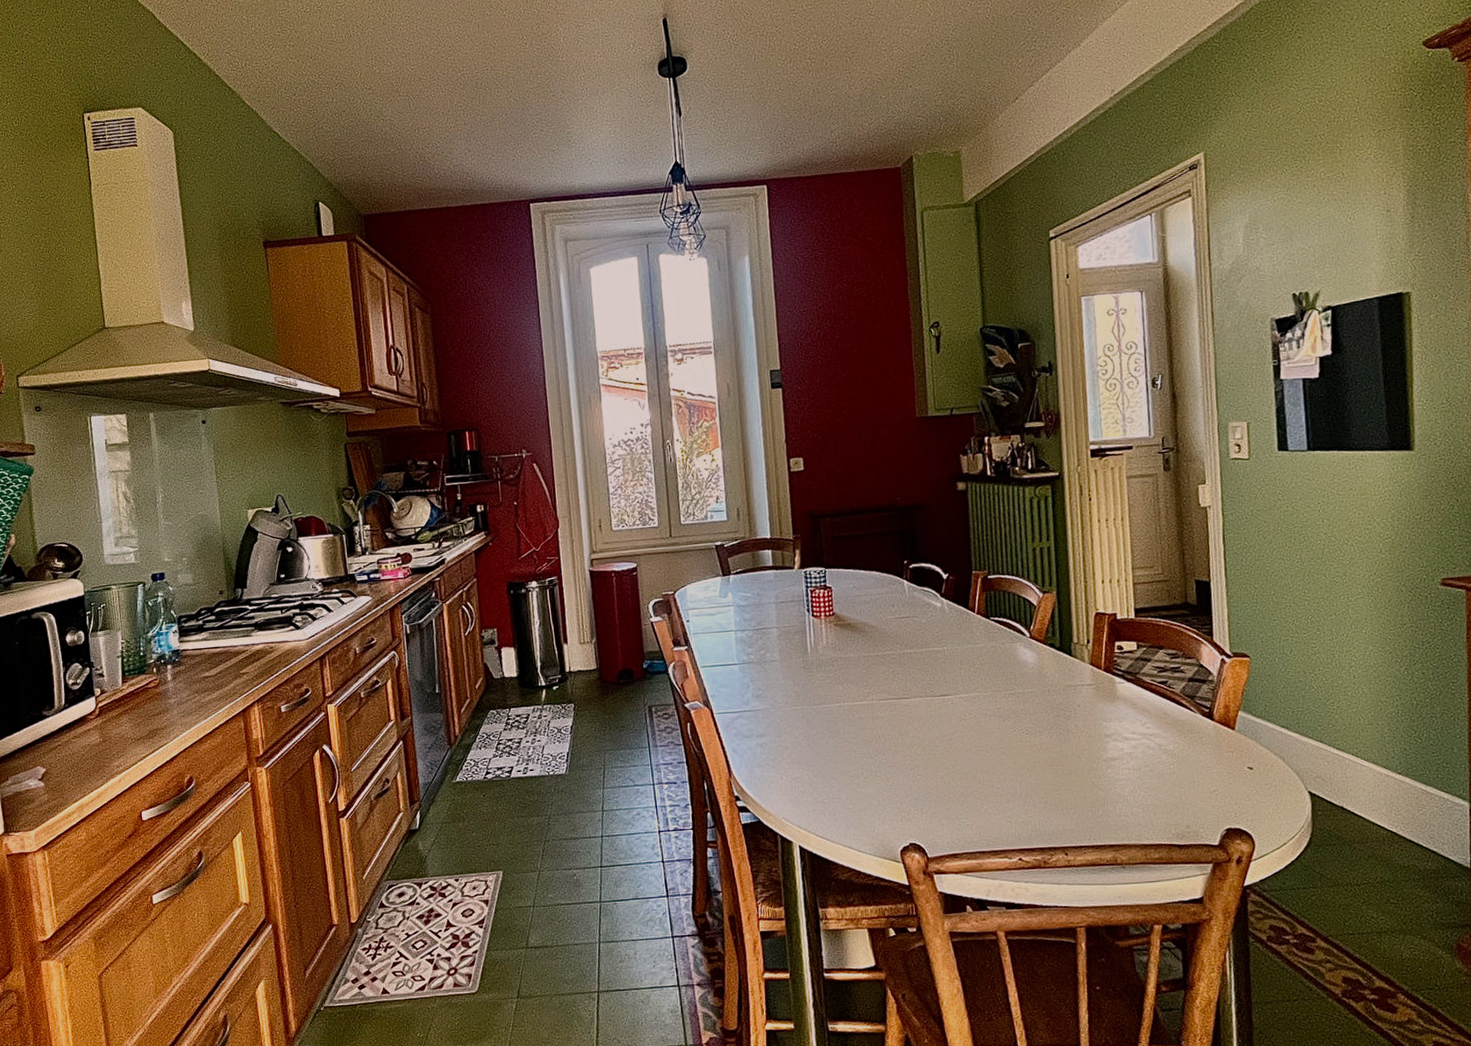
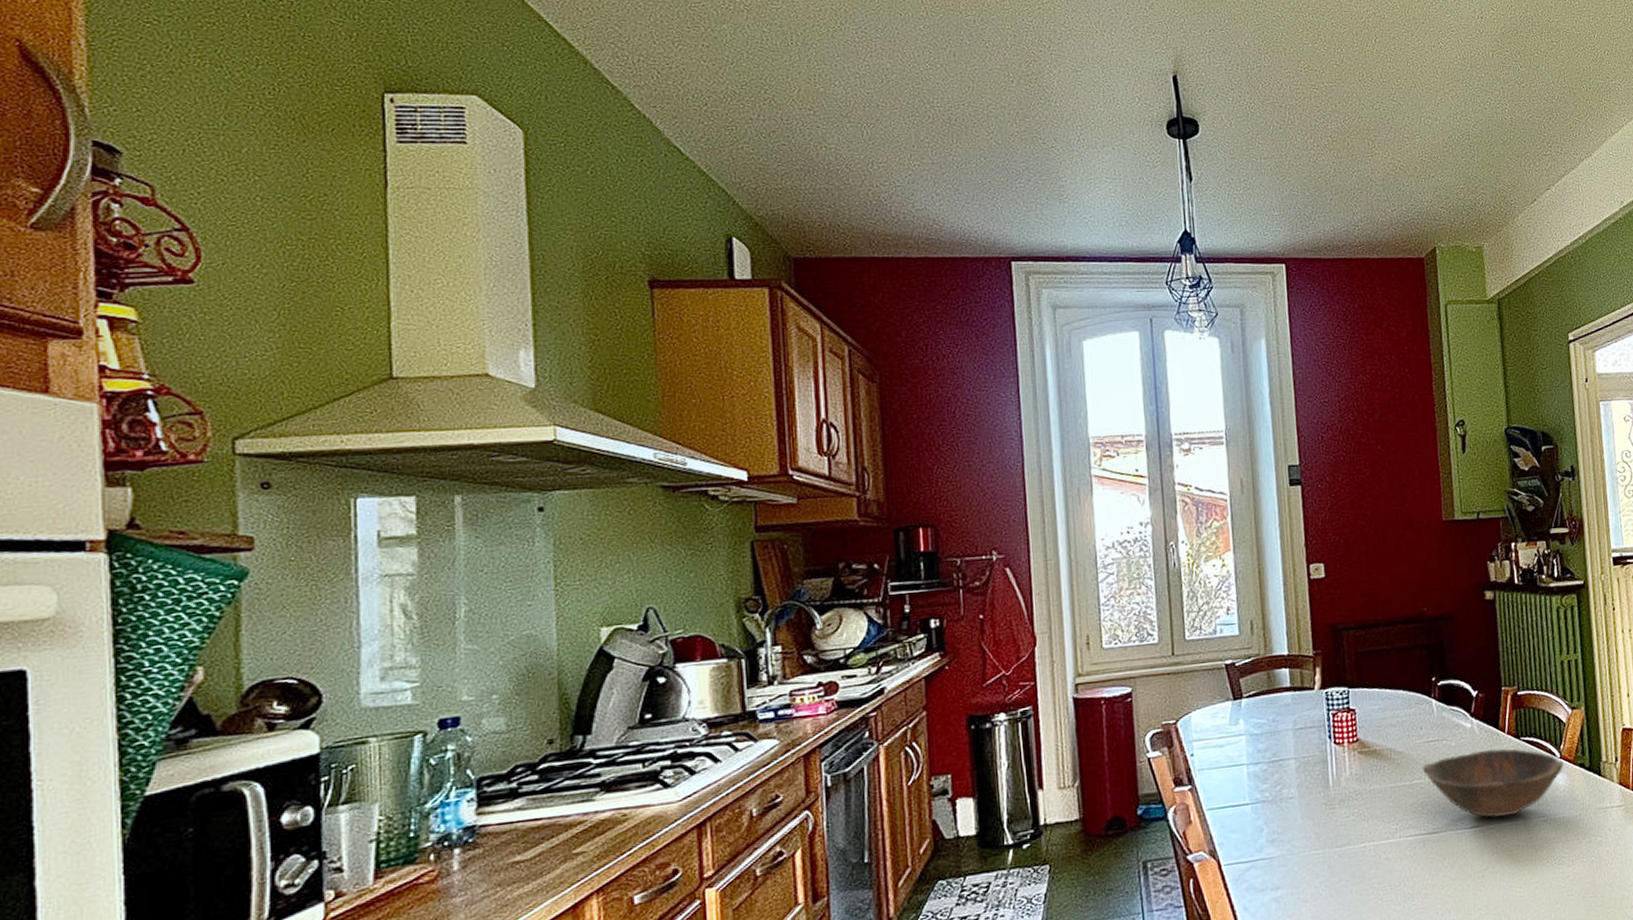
bowl: none [893,626,1034,689] -> present [1422,748,1564,818]

